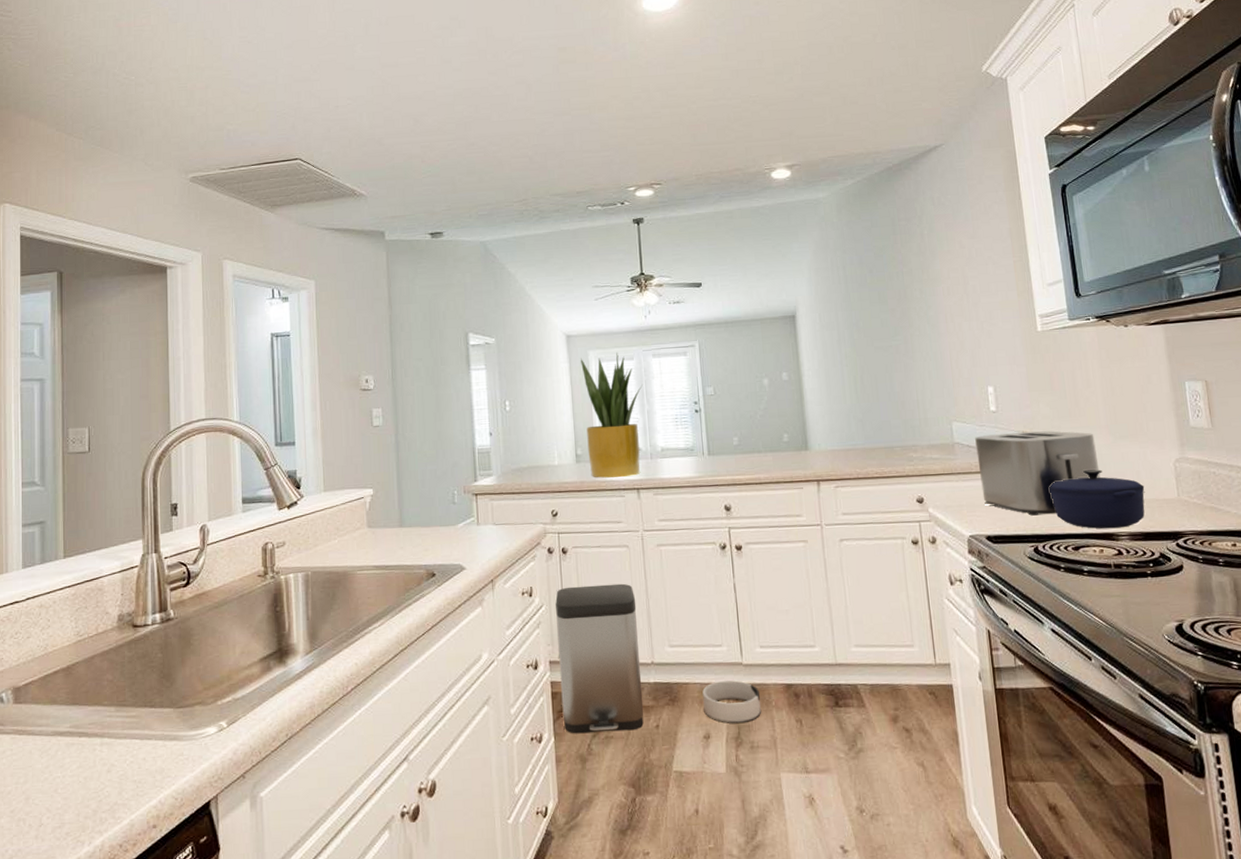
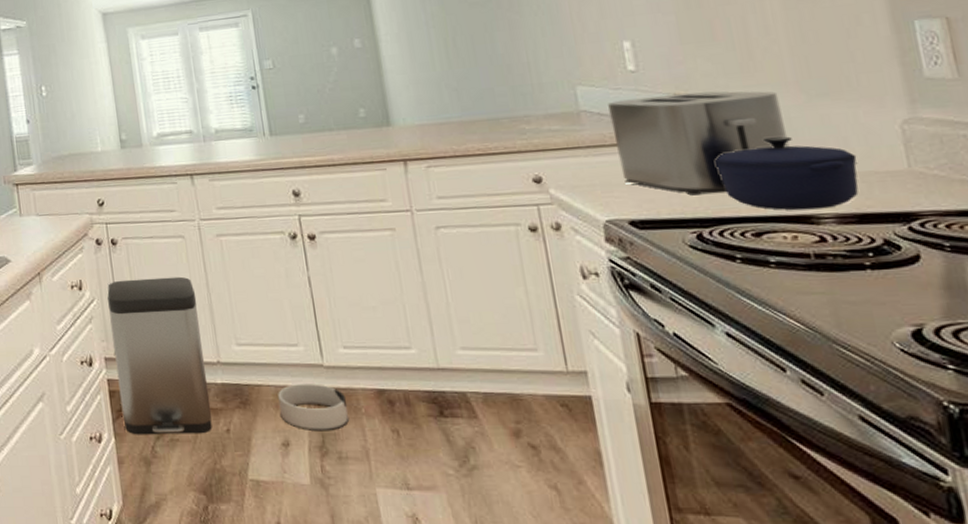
planter: present [581,352,643,478] -> none [119,27,193,164]

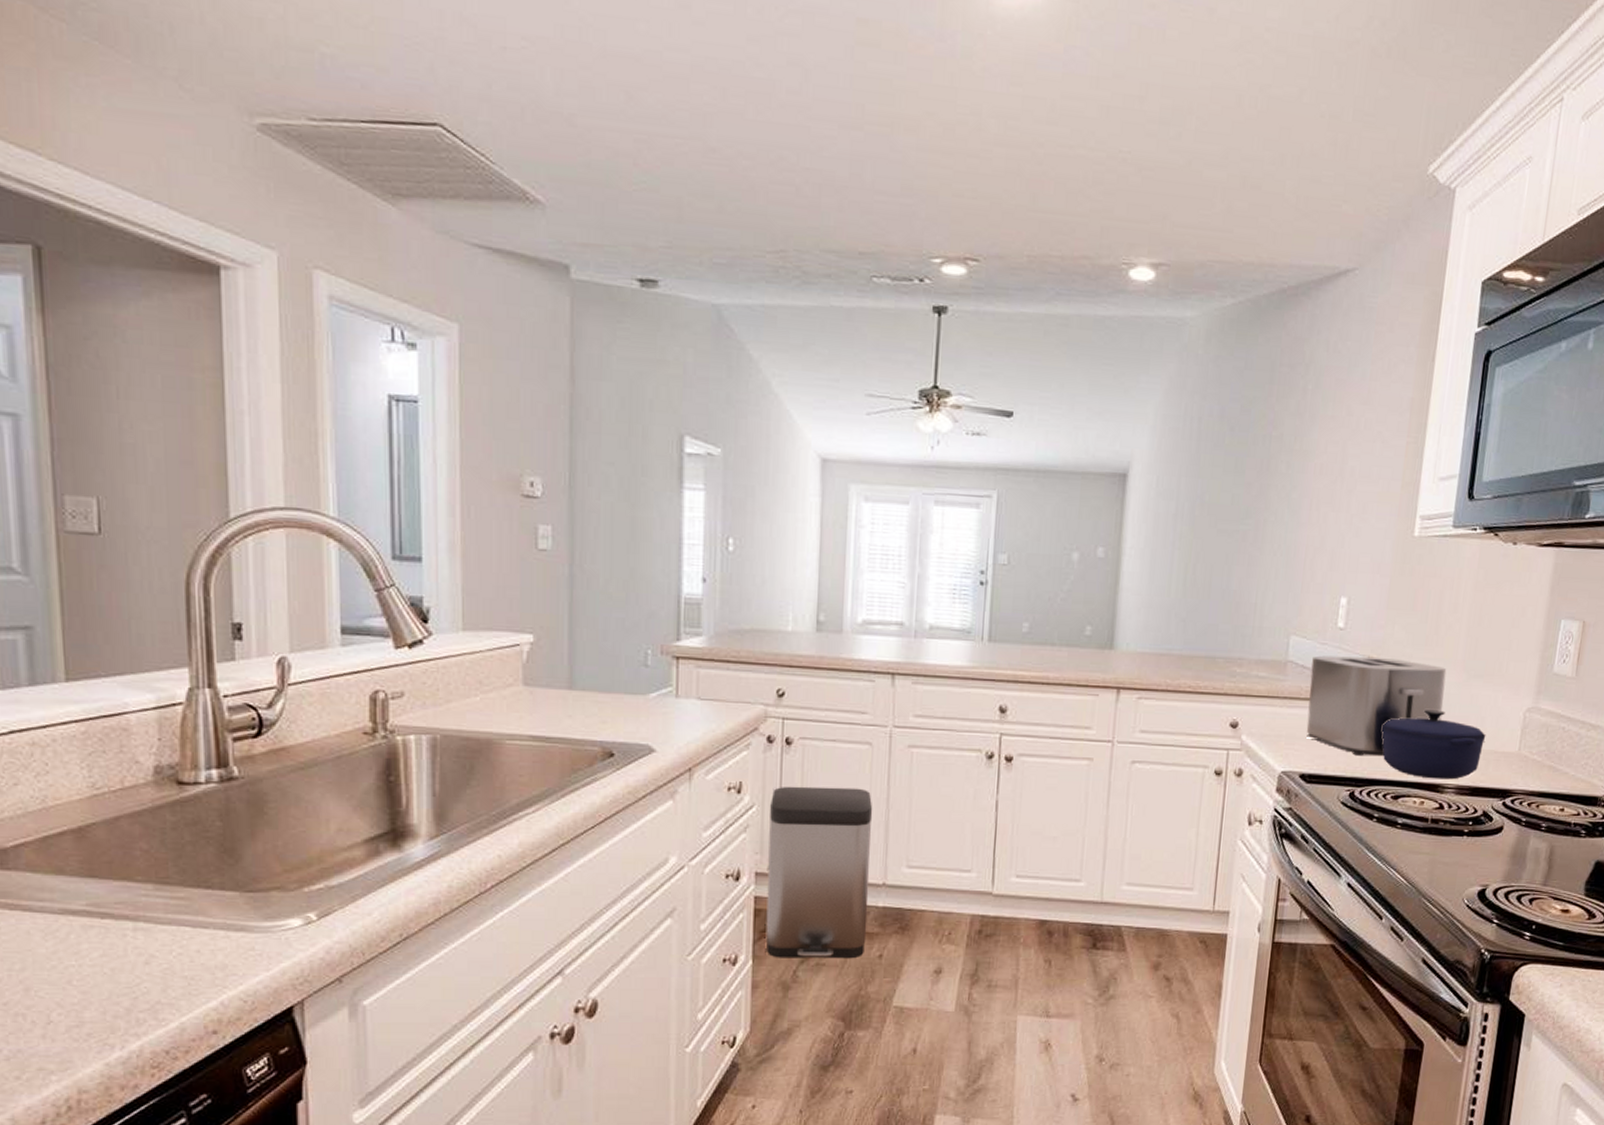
pet bowl: present [278,384,349,432] -> none [939,911,1007,960]

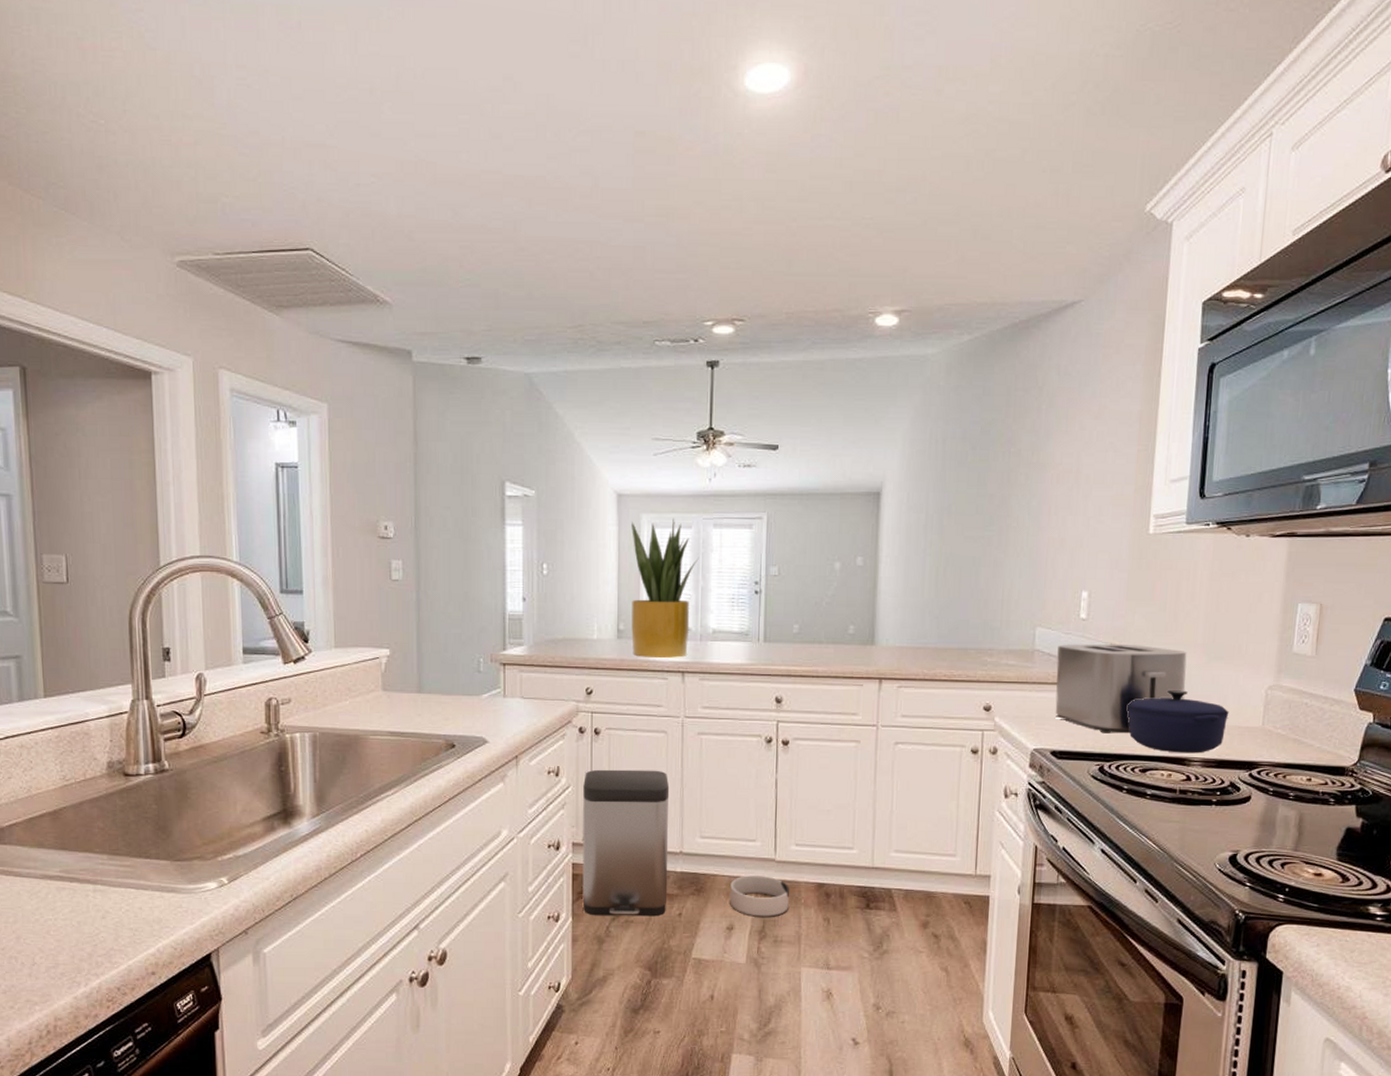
planter: none [833,491,917,657] -> present [631,518,699,658]
pet bowl: none [939,911,1007,960] -> present [730,876,790,918]

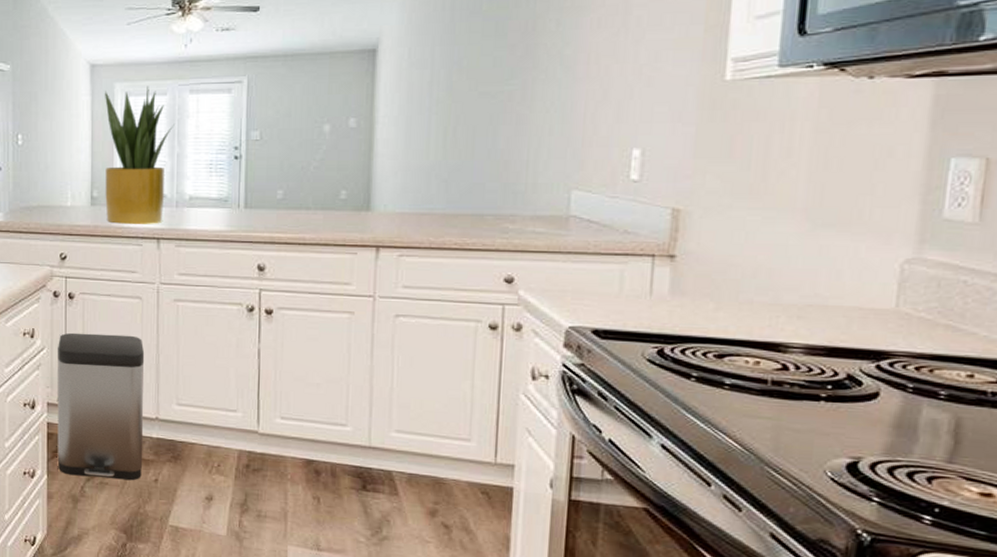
pet bowl: present [730,876,790,918] -> none [209,446,275,491]
toaster: present [1055,643,1187,734] -> none [597,208,782,313]
cooking pot: present [1126,689,1229,754] -> none [695,261,845,339]

